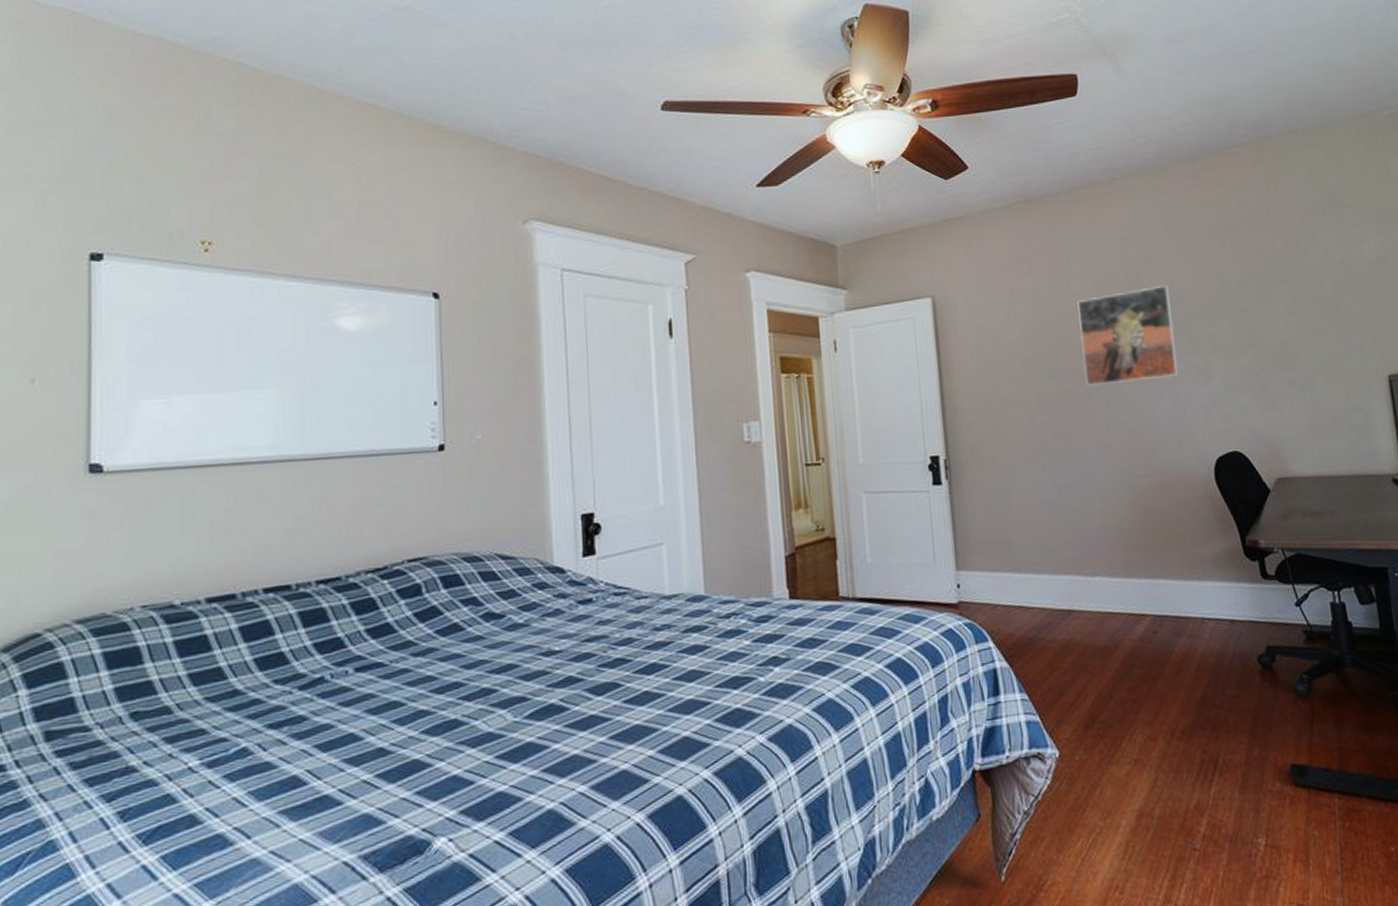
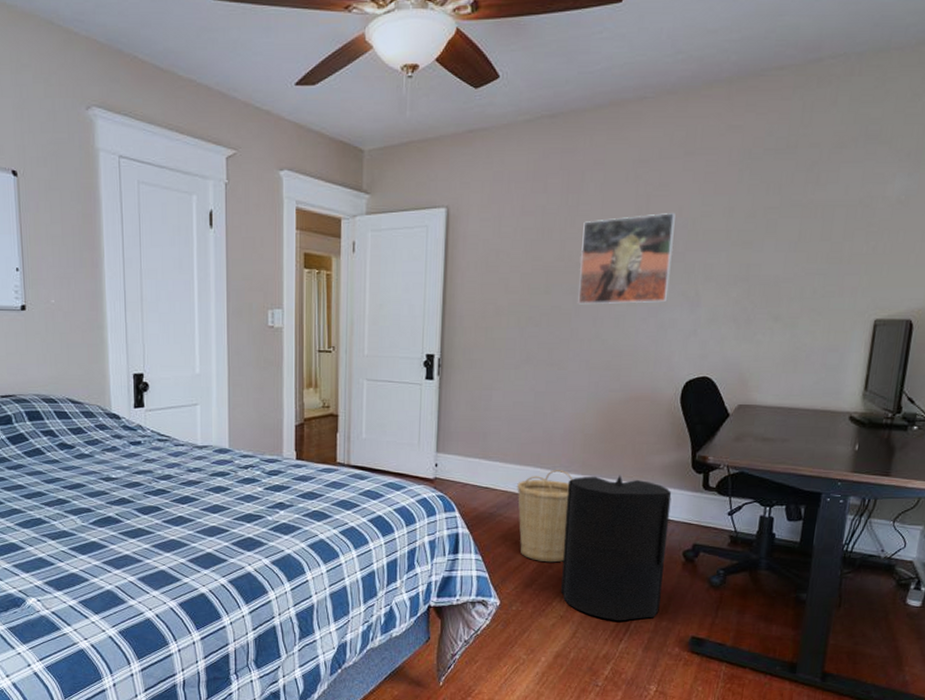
basket: none [1055,574,1126,692] -> present [517,469,573,563]
trash can: none [1112,573,1247,757] -> present [561,475,672,621]

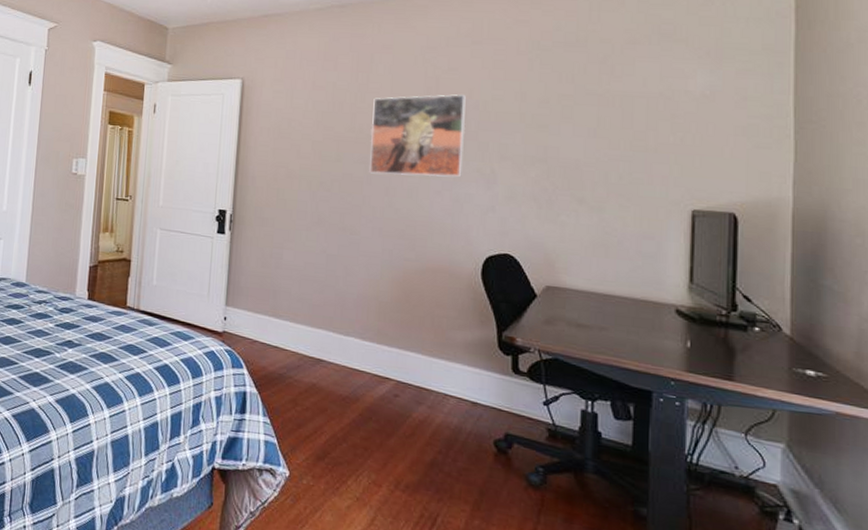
basket: present [517,469,573,563] -> none [308,335,368,436]
trash can: present [561,475,672,621] -> none [357,345,477,514]

